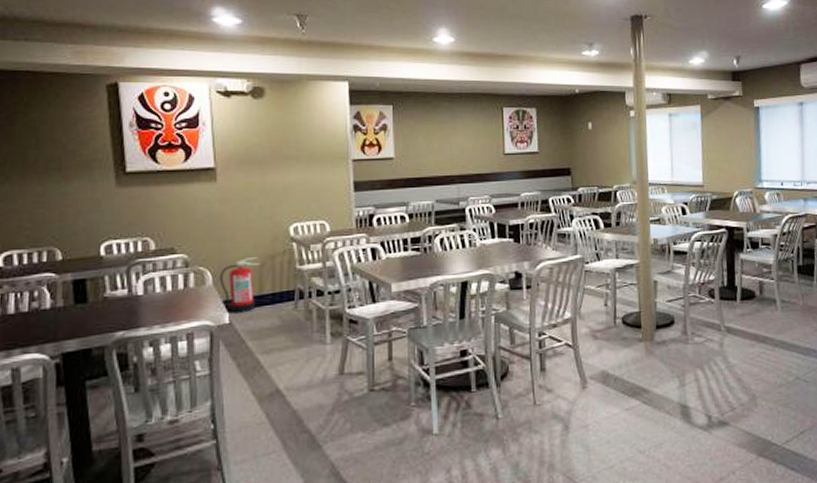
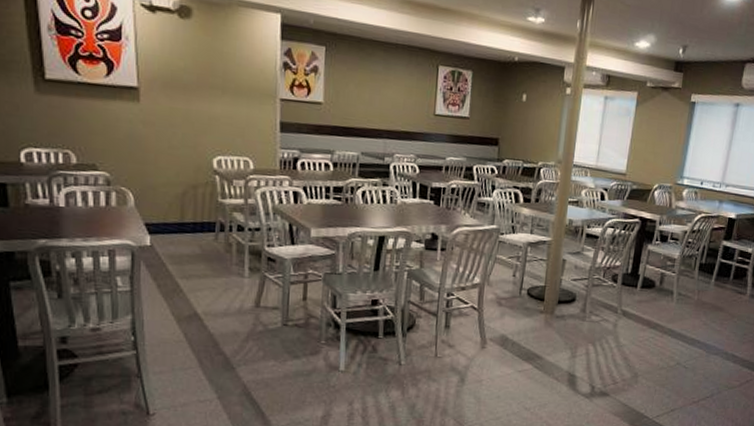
fire extinguisher: present [219,256,262,314] -> none [141,183,184,238]

